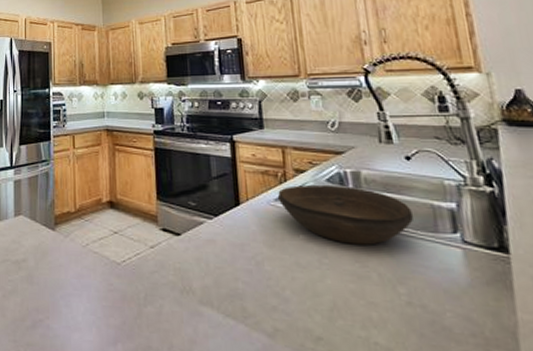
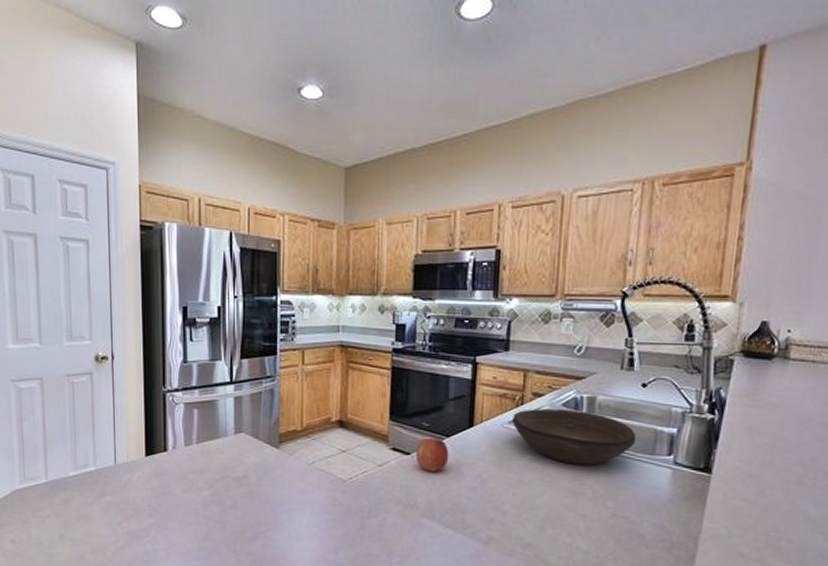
fruit: none [185,217,220,253] -> present [415,437,449,472]

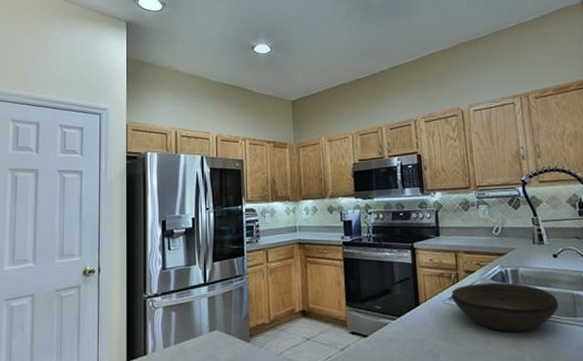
fruit: present [415,437,449,472] -> none [372,318,402,351]

